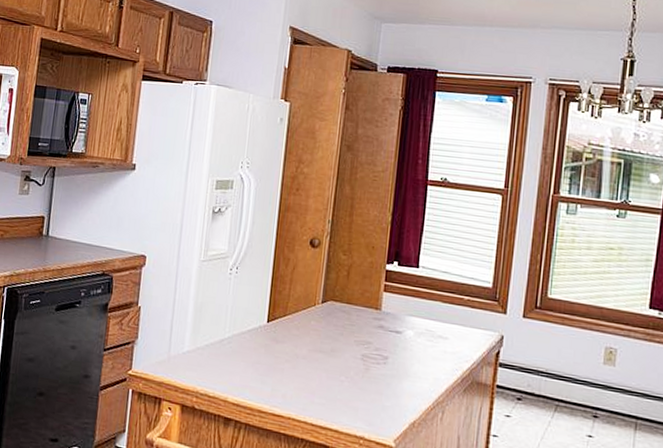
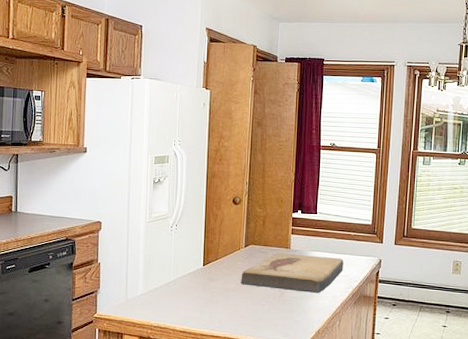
fish fossil: none [314,313,452,373] -> present [241,252,344,294]

